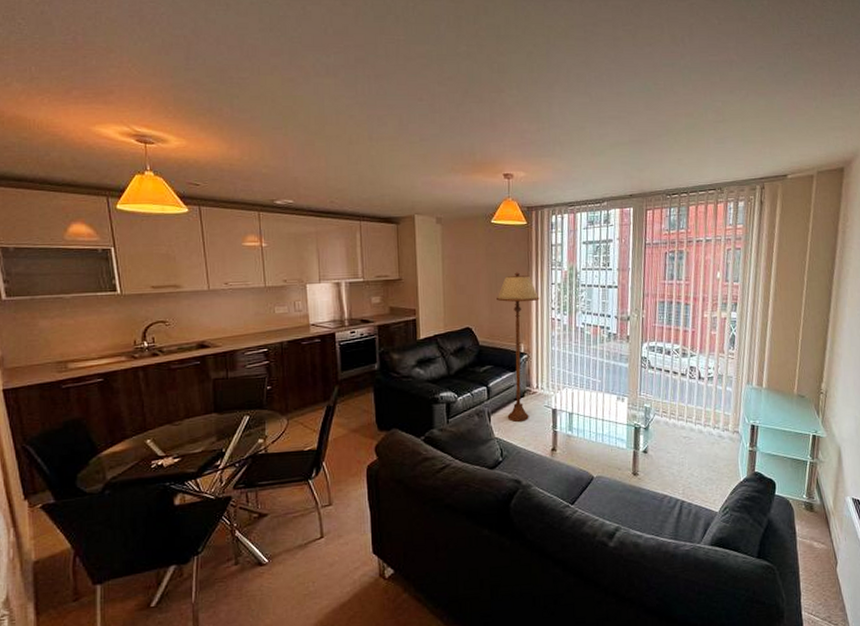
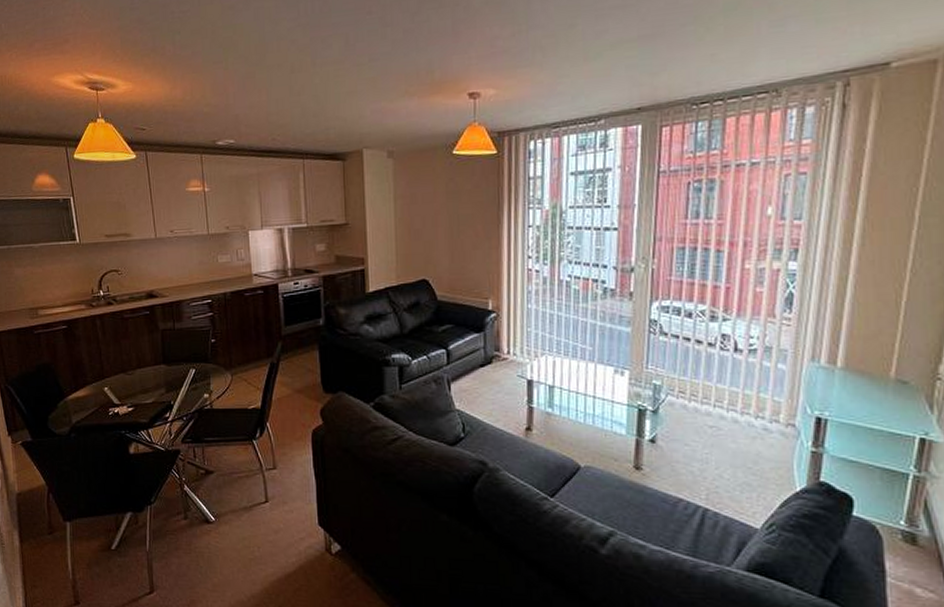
floor lamp: present [497,272,540,422] -> none [459,213,513,392]

